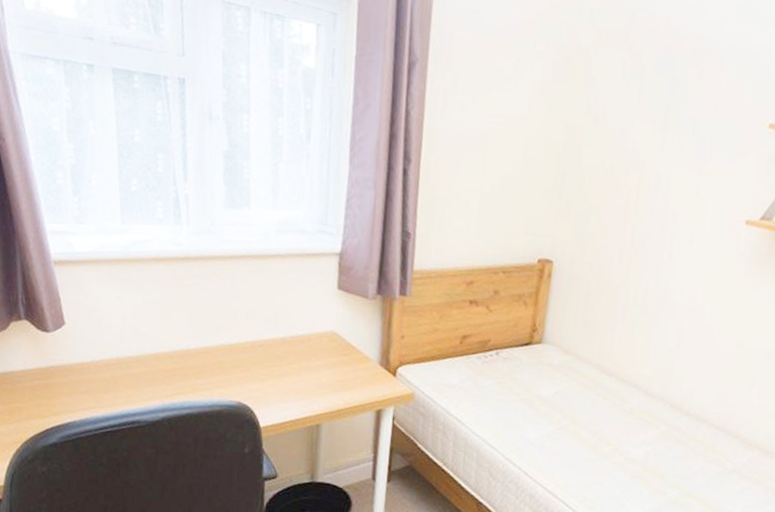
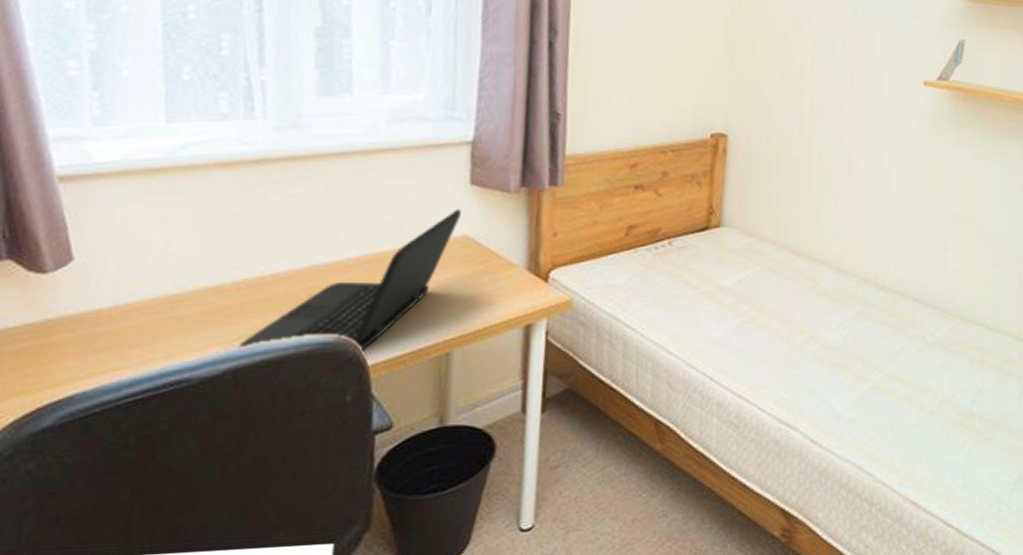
laptop: none [172,309,330,417] -> present [238,209,461,353]

